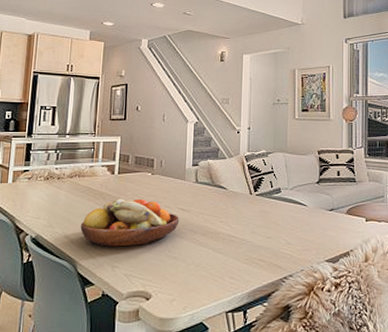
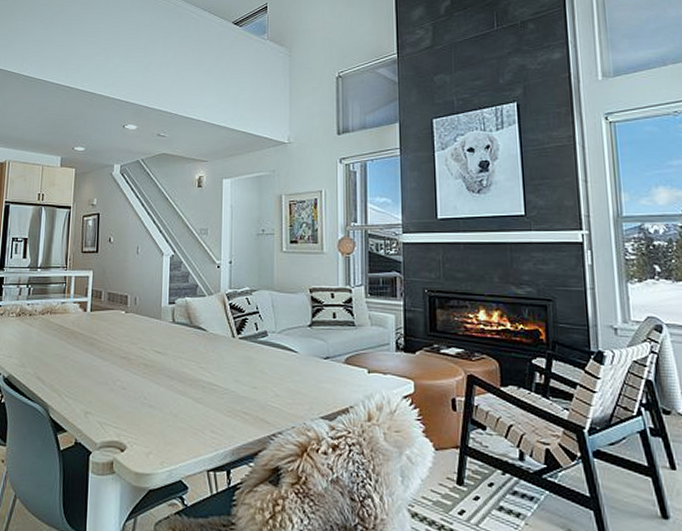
fruit bowl: present [80,198,180,247] -> none [52,337,156,391]

